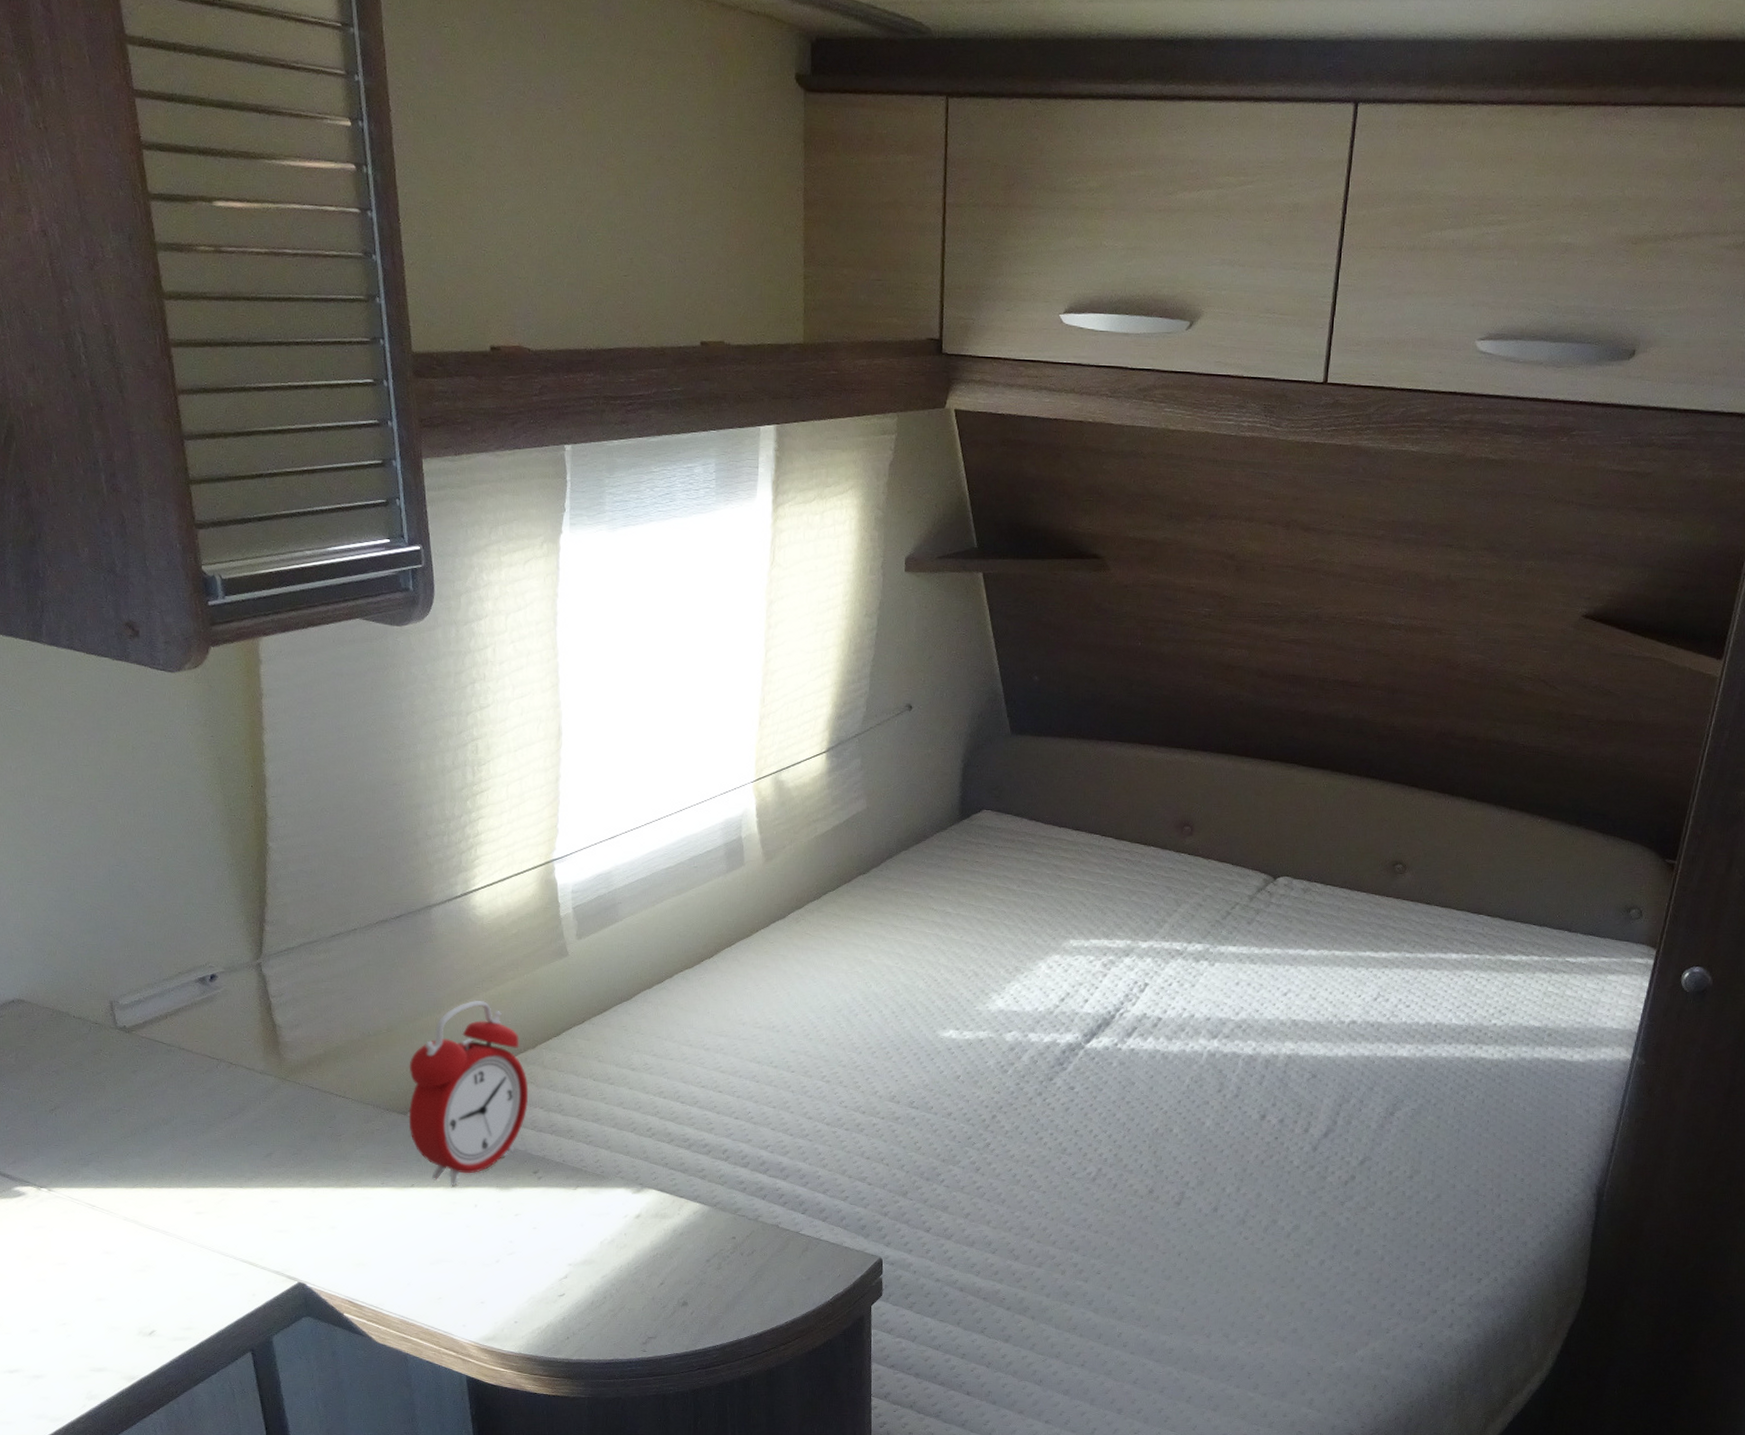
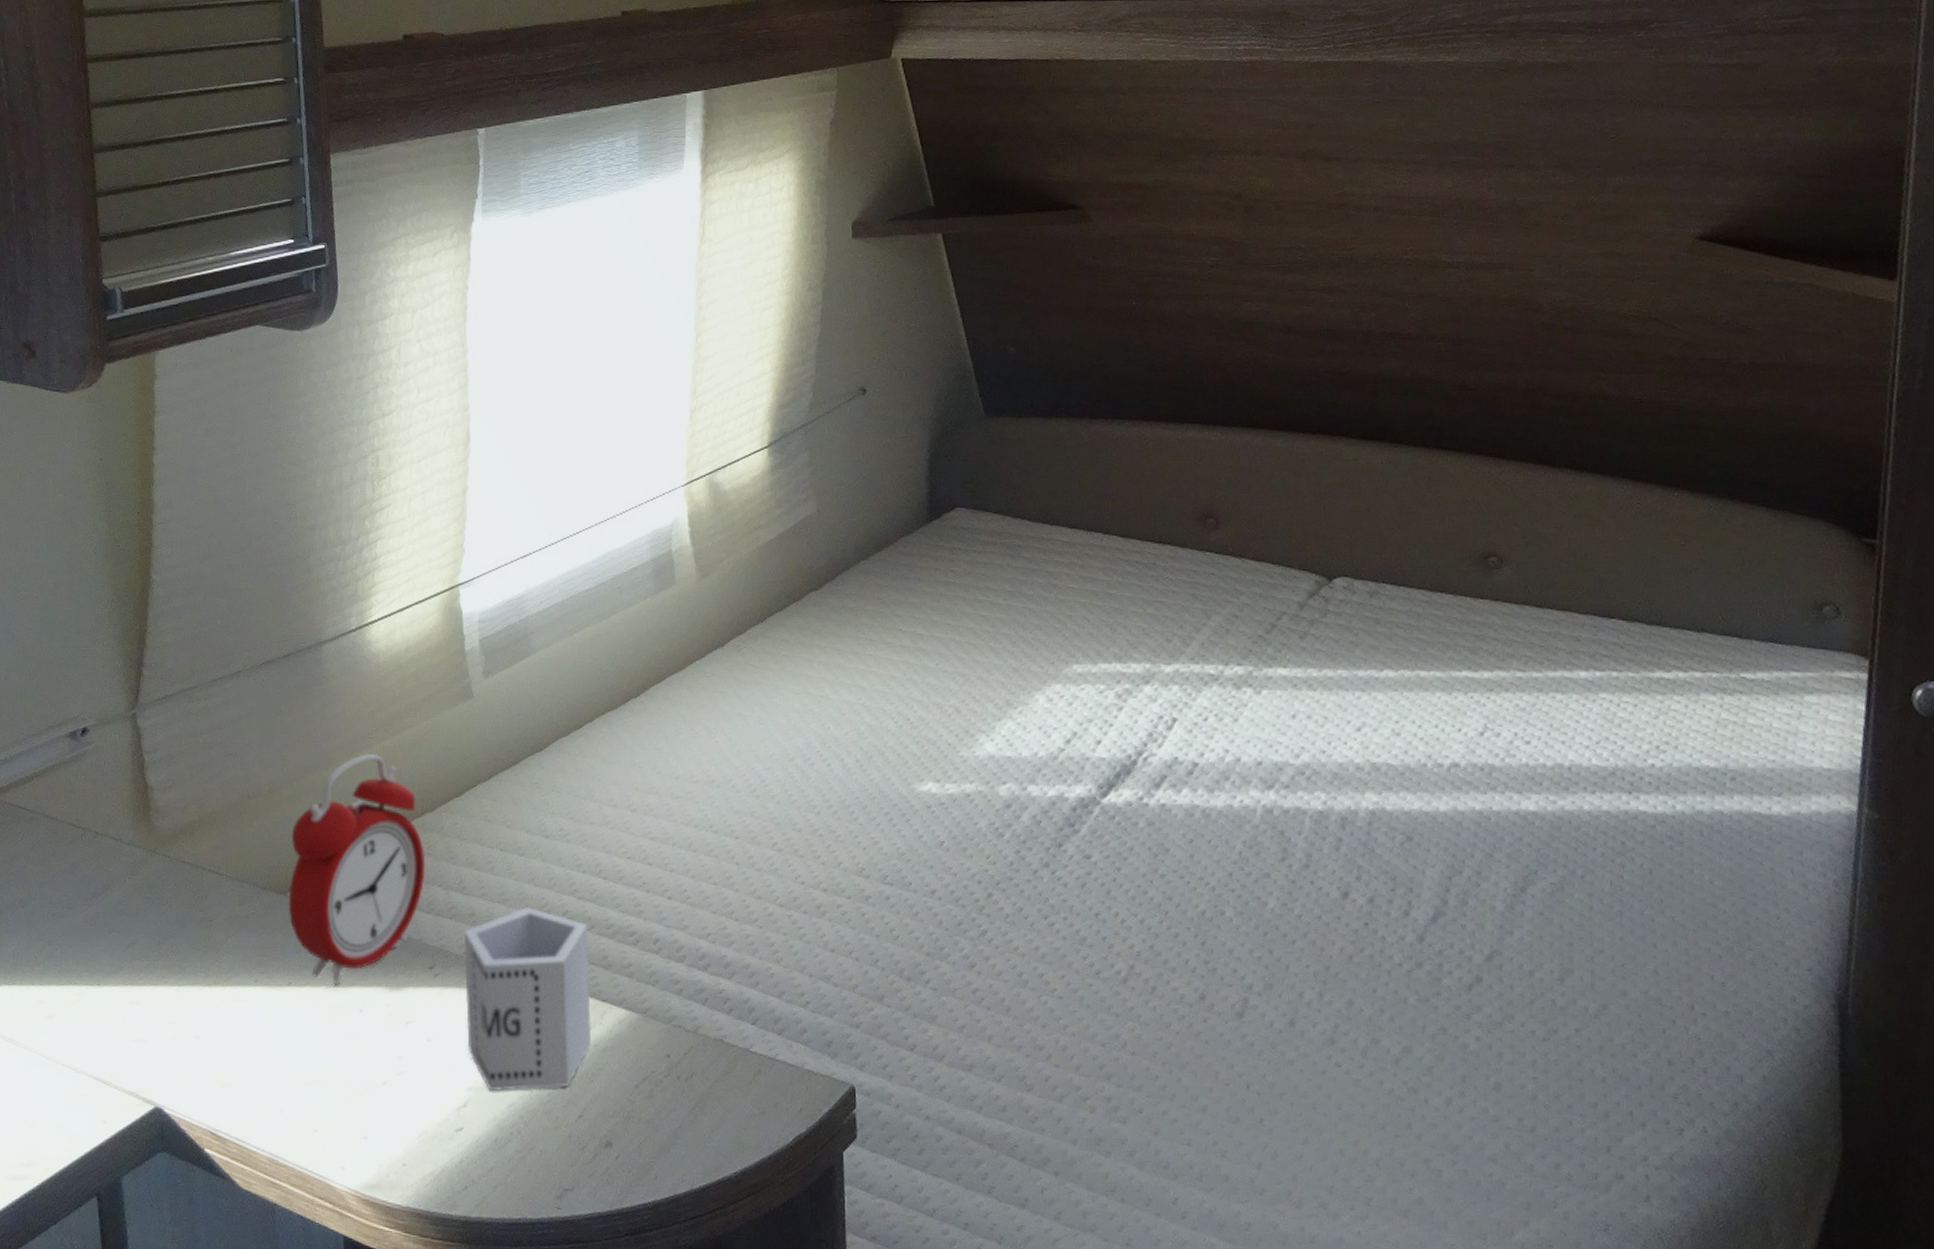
cup: none [562,1124,672,1266] -> present [463,906,592,1092]

